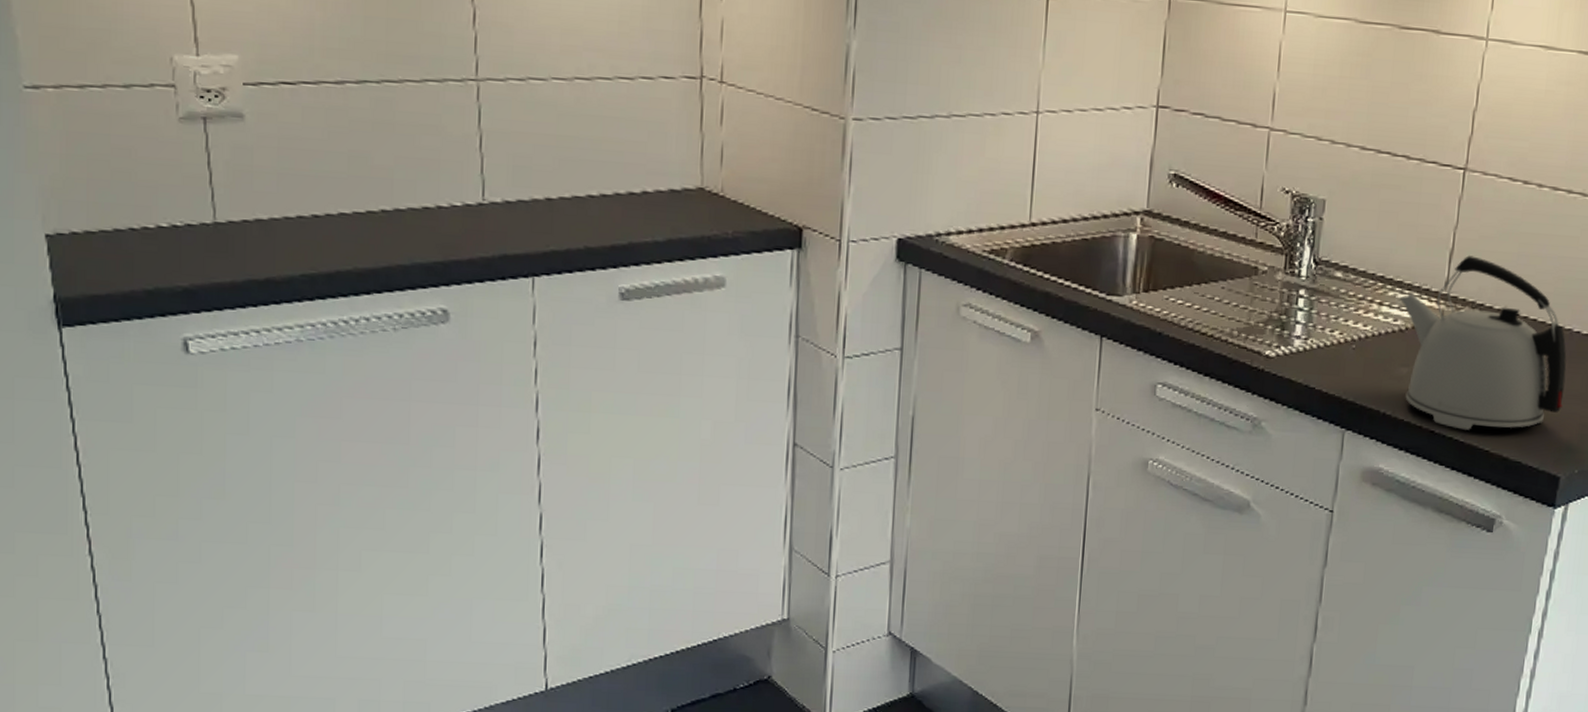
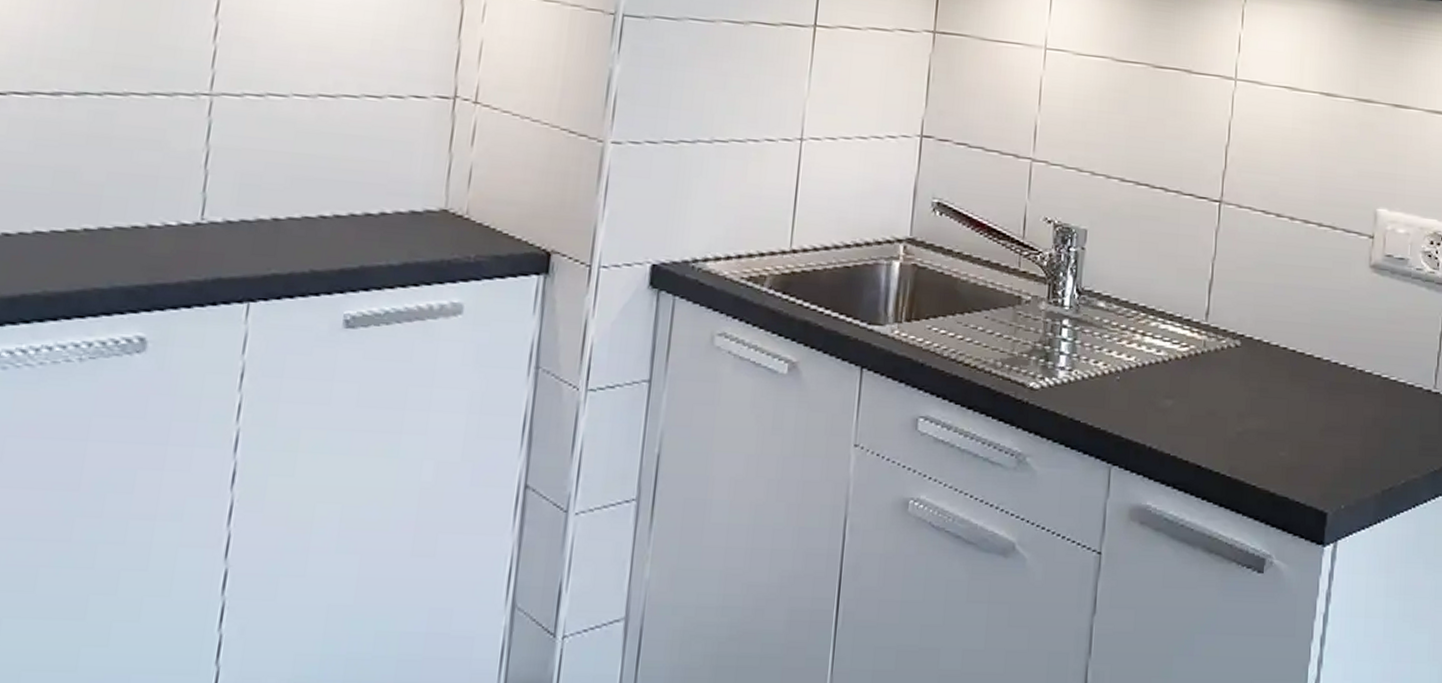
kettle: present [1399,255,1567,430] -> none [1162,286,1327,465]

